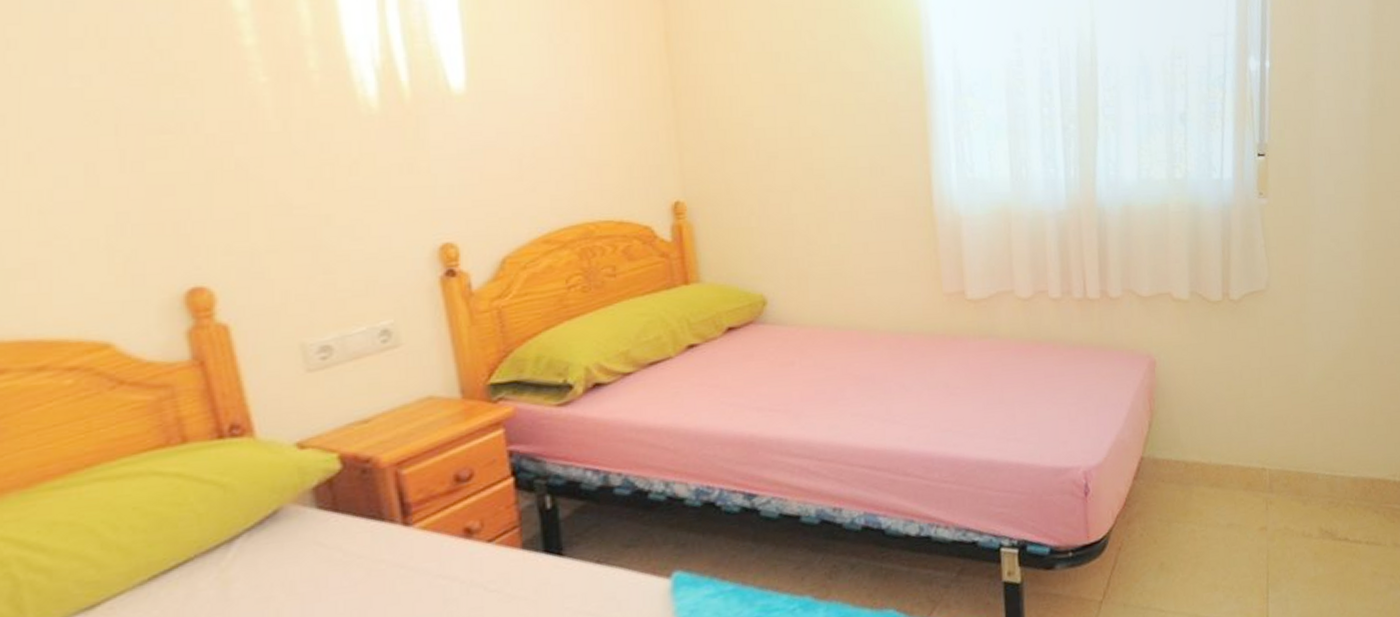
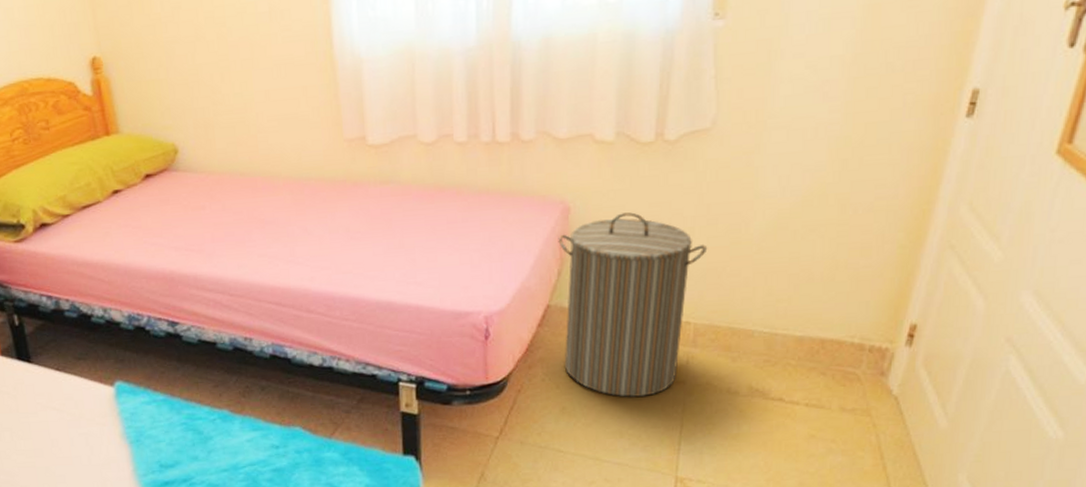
laundry hamper: none [1147,365,1274,548] -> present [558,212,708,398]

